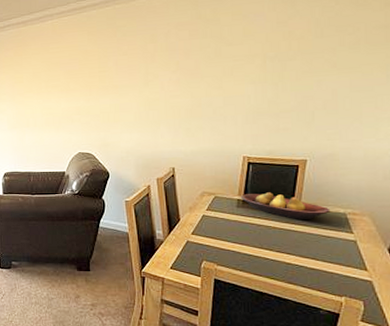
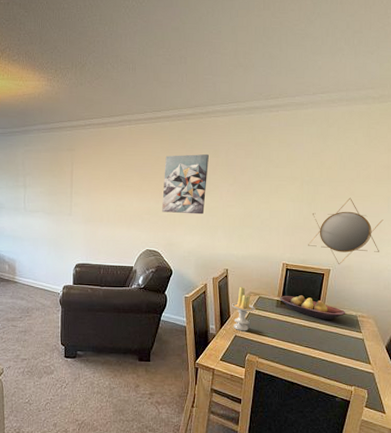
wall art: none [93,40,145,111] -> present [162,153,209,215]
candle: none [180,186,211,236] -> present [231,286,255,332]
home mirror: none [276,71,380,154] -> present [308,197,383,265]

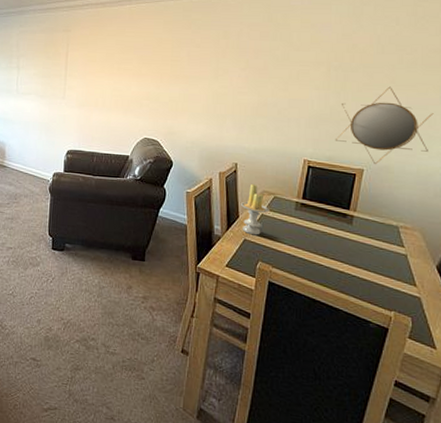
wall art: present [162,153,209,215] -> none [163,35,218,102]
fruit bowl: present [280,295,346,321] -> none [300,197,384,230]

